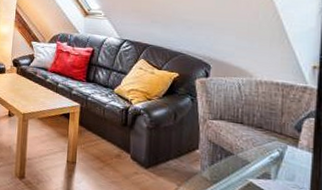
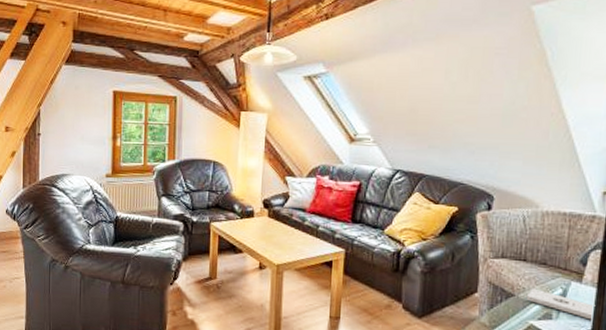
notepad: none [244,149,313,183] -> present [526,288,596,320]

